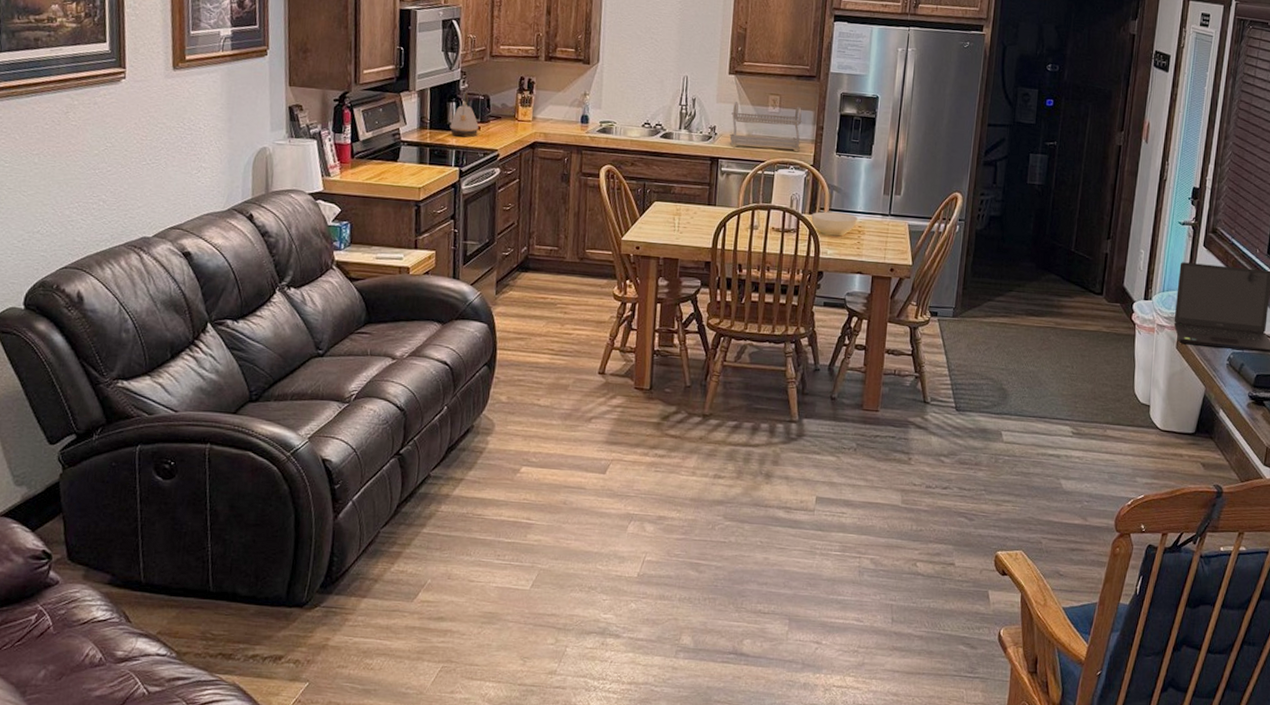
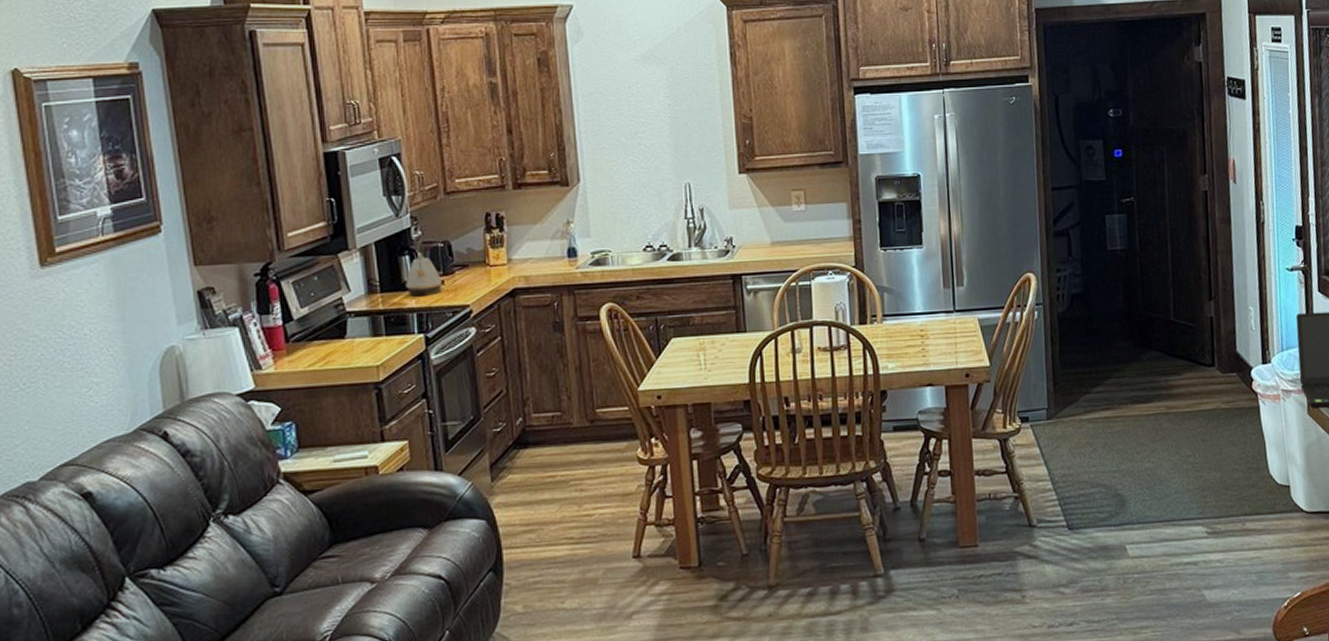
dish rack: present [729,102,802,152] -> none [749,199,837,261]
bowl: present [811,211,857,236] -> none [862,317,917,347]

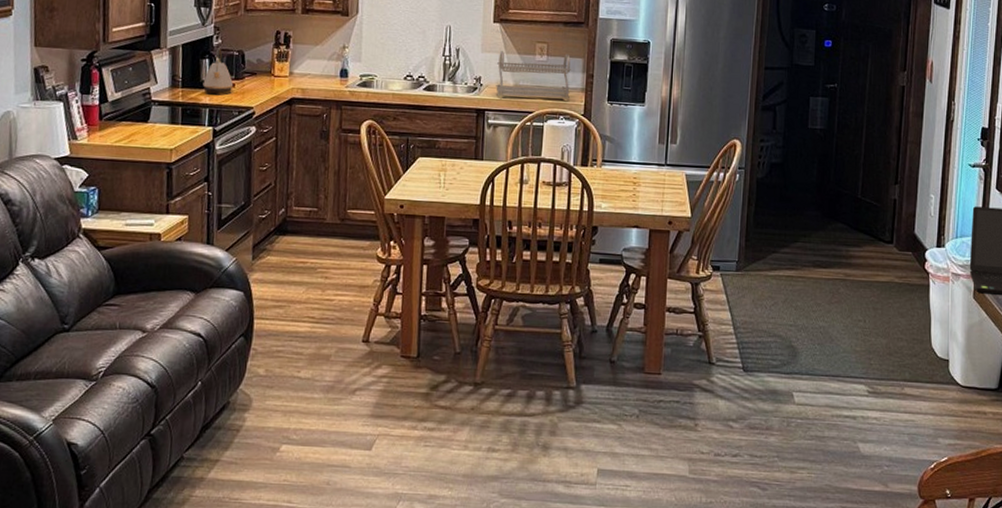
dish rack: none [749,199,837,261] -> present [496,51,571,102]

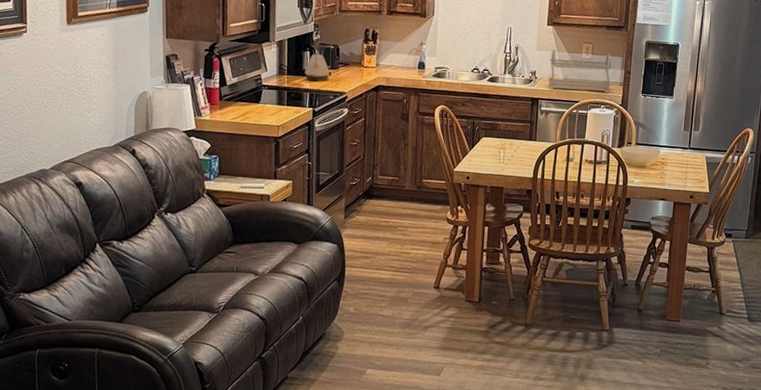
bowl: none [583,163,632,189] -> present [620,145,661,167]

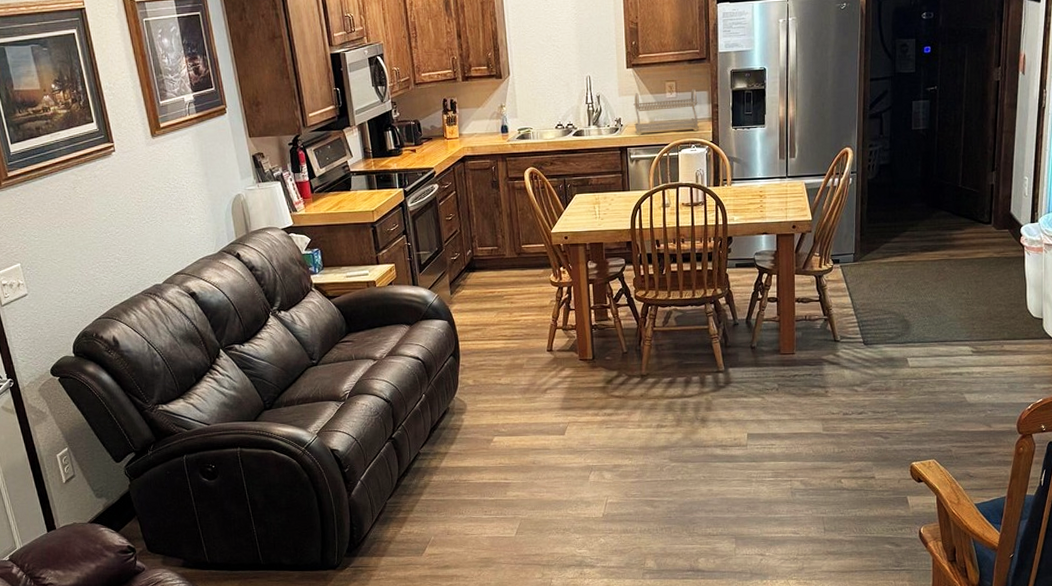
kettle: present [304,42,330,82] -> none [389,120,415,161]
bowl: present [620,145,661,167] -> none [716,181,758,204]

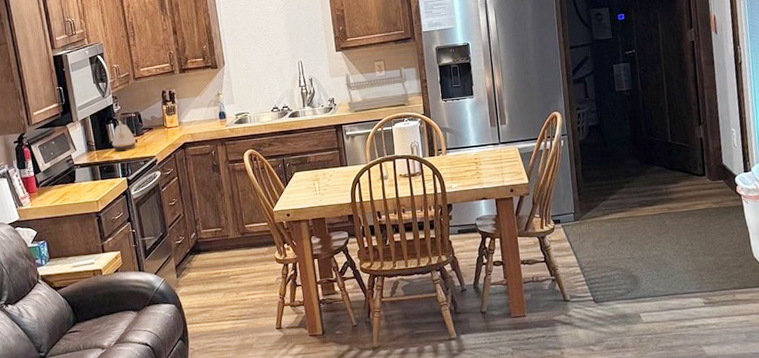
kettle: none [389,120,415,161] -> present [112,113,137,152]

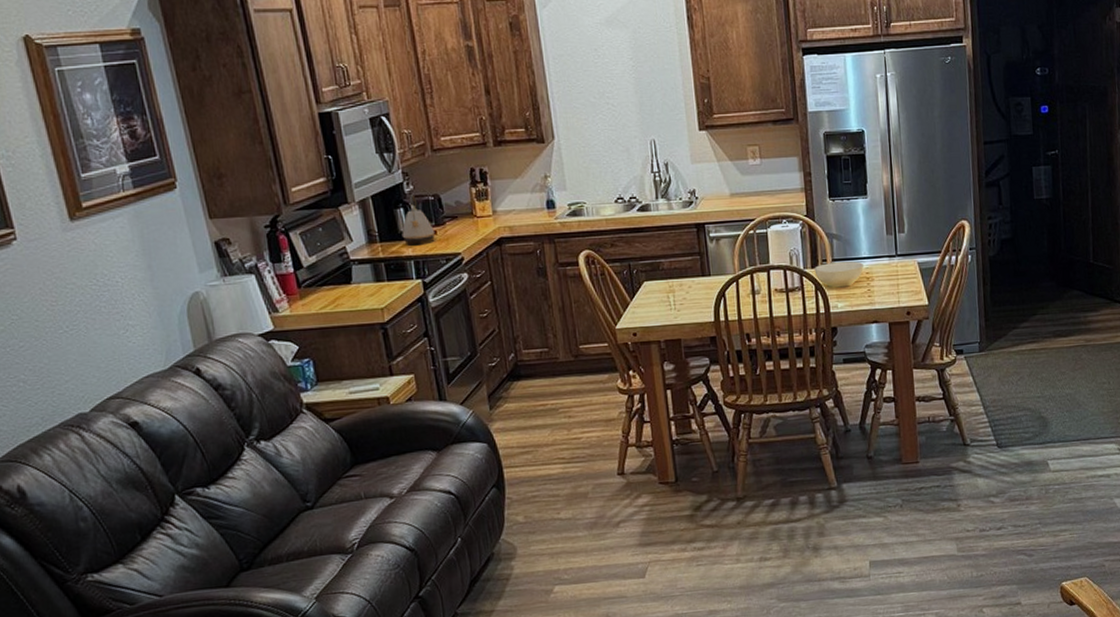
dish rack: present [345,66,410,114] -> none [710,154,790,211]
bowl: none [431,149,473,172] -> present [814,261,864,288]

